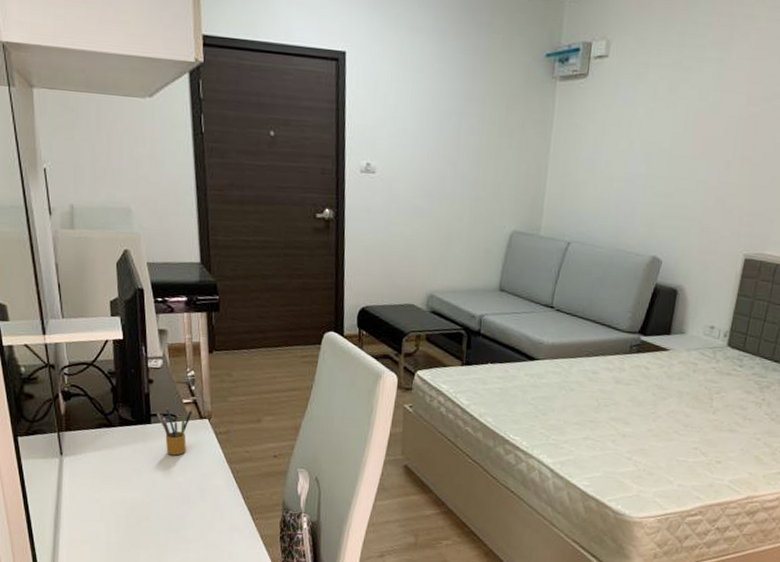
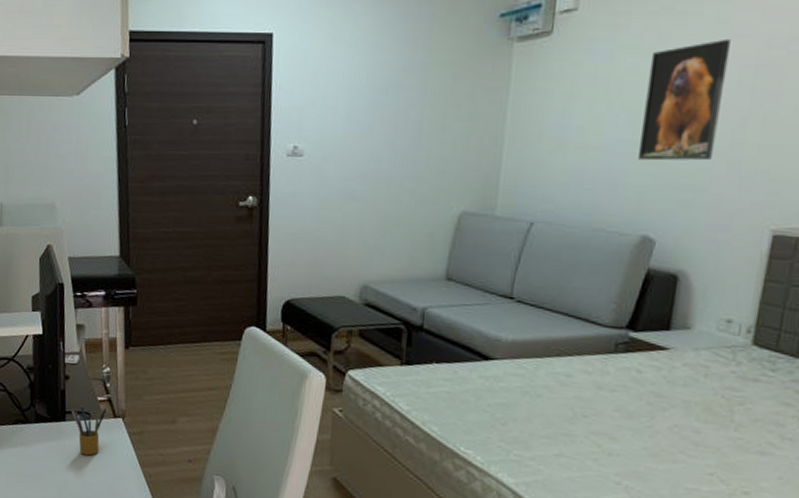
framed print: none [651,93,722,195] -> present [638,38,731,161]

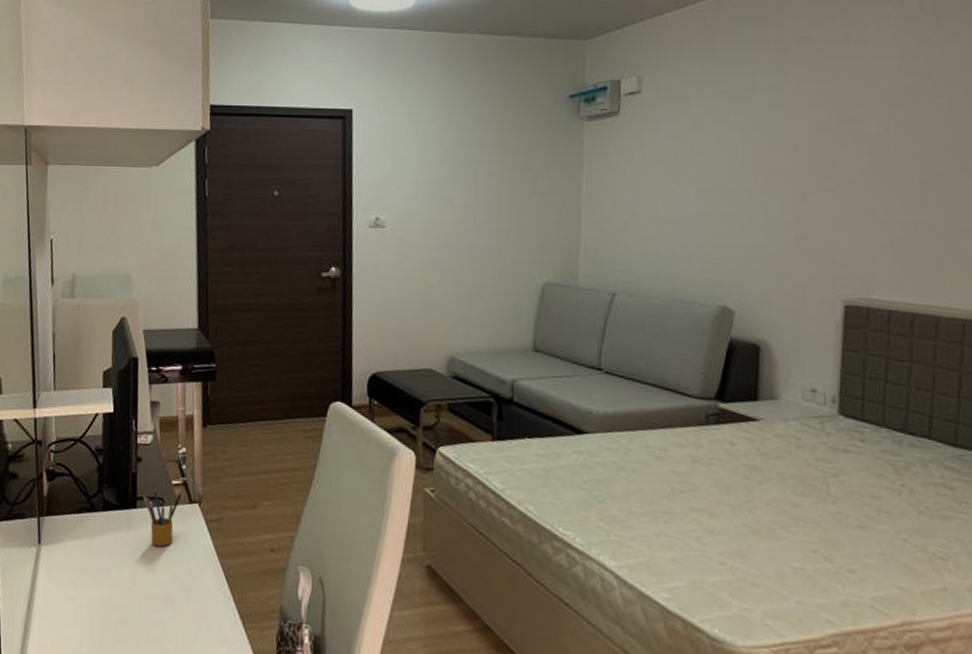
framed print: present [638,38,731,161] -> none [710,121,784,234]

